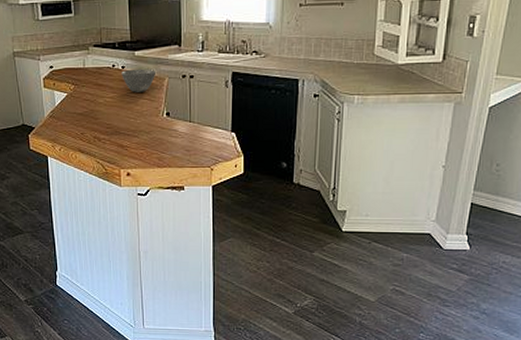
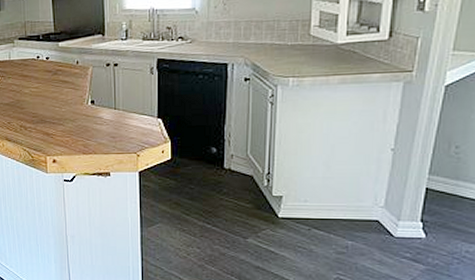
bowl: present [121,69,155,92] -> none [46,59,79,82]

